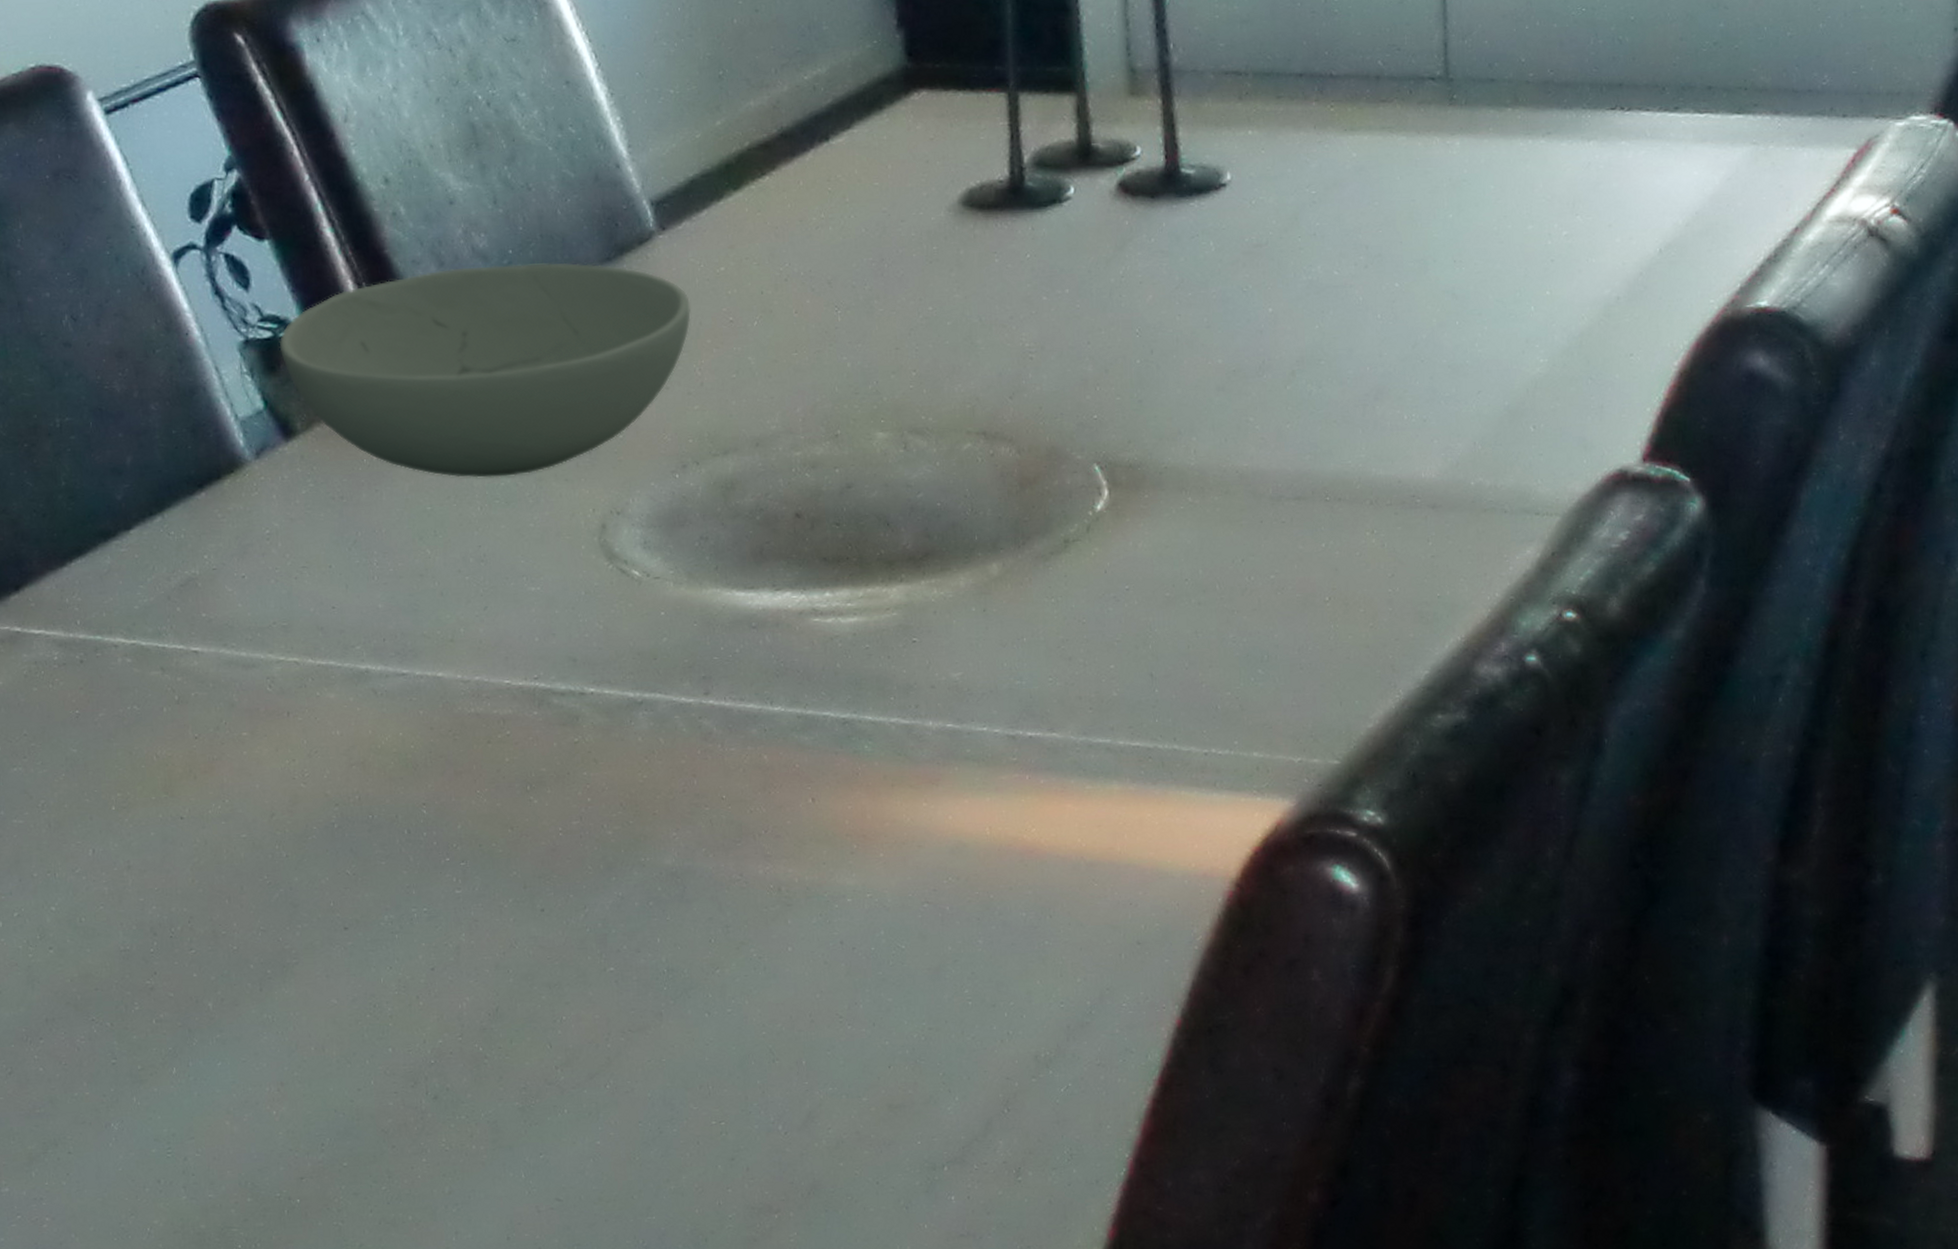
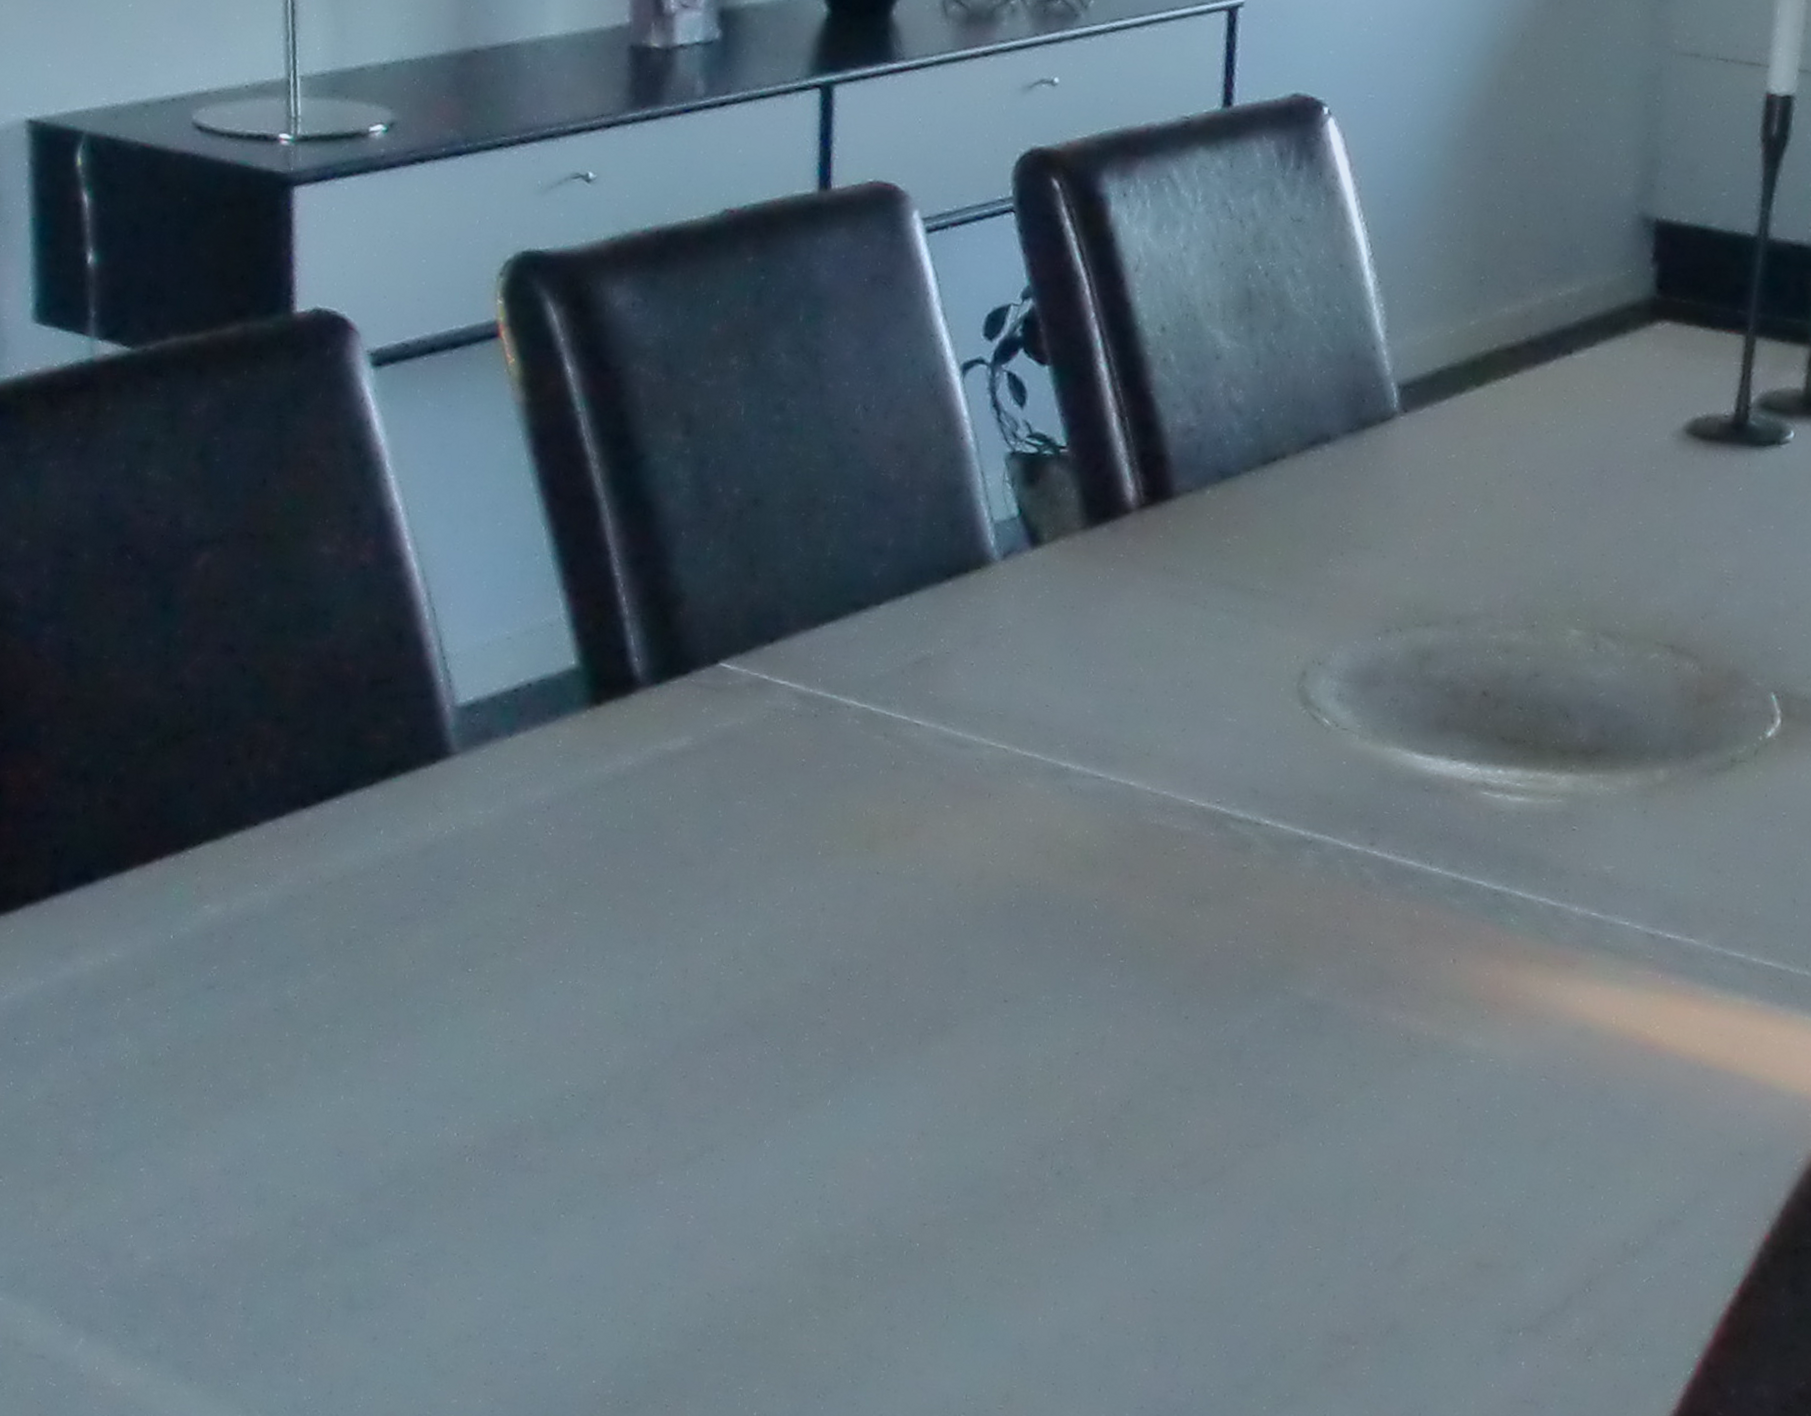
bowl: present [278,262,691,478] -> none [1040,416,1419,614]

